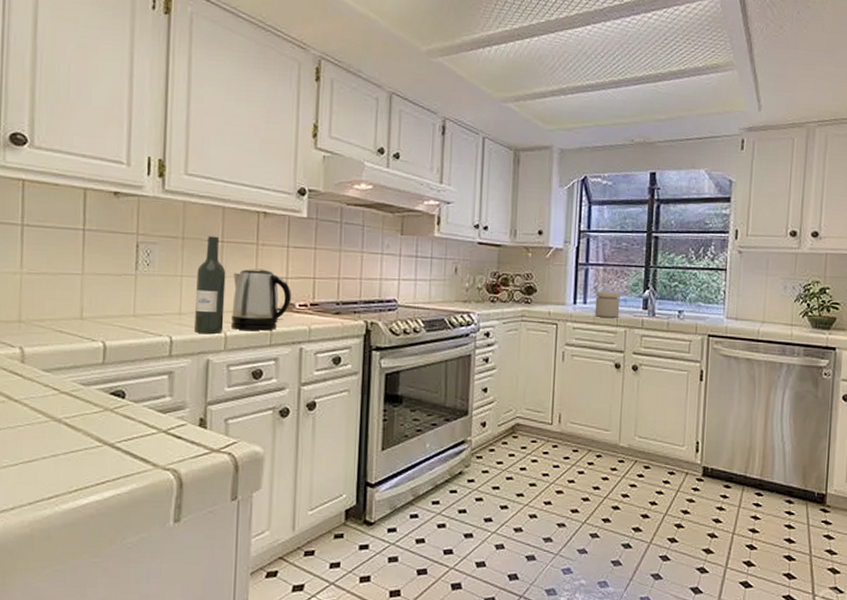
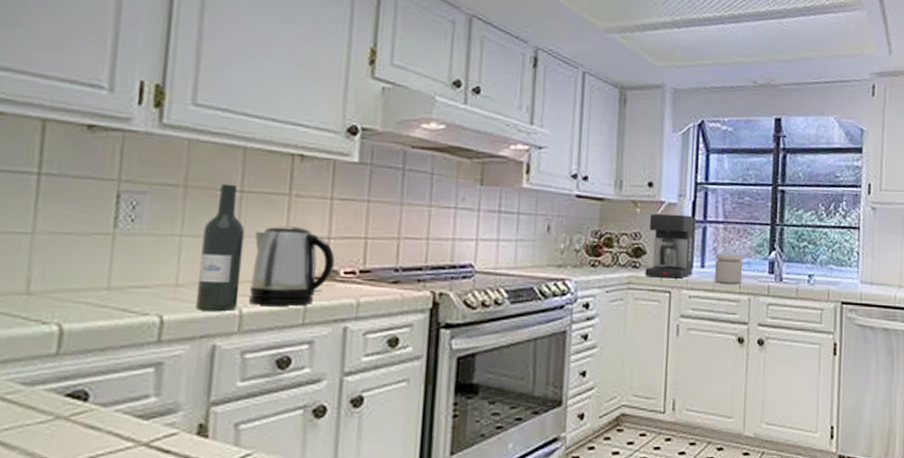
coffee maker: none [535,257,578,313] -> present [645,213,695,279]

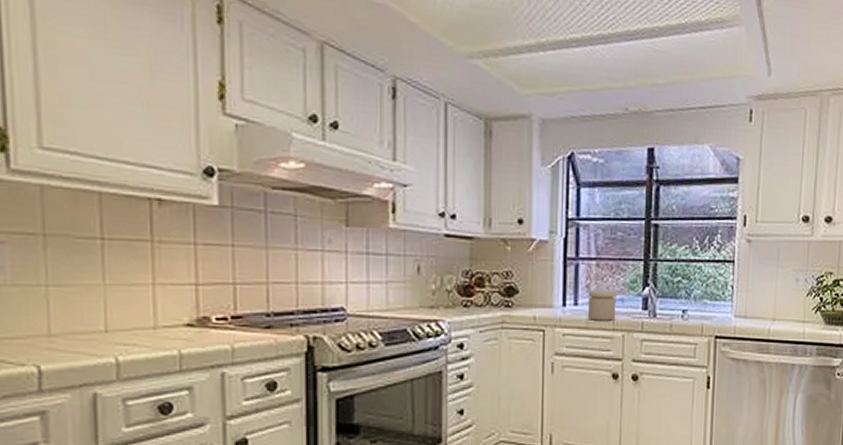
wine bottle: present [194,183,245,312] -> none [69,231,114,361]
kettle: present [248,226,334,307] -> none [122,273,205,355]
coffee maker: present [645,213,695,279] -> none [518,251,567,317]

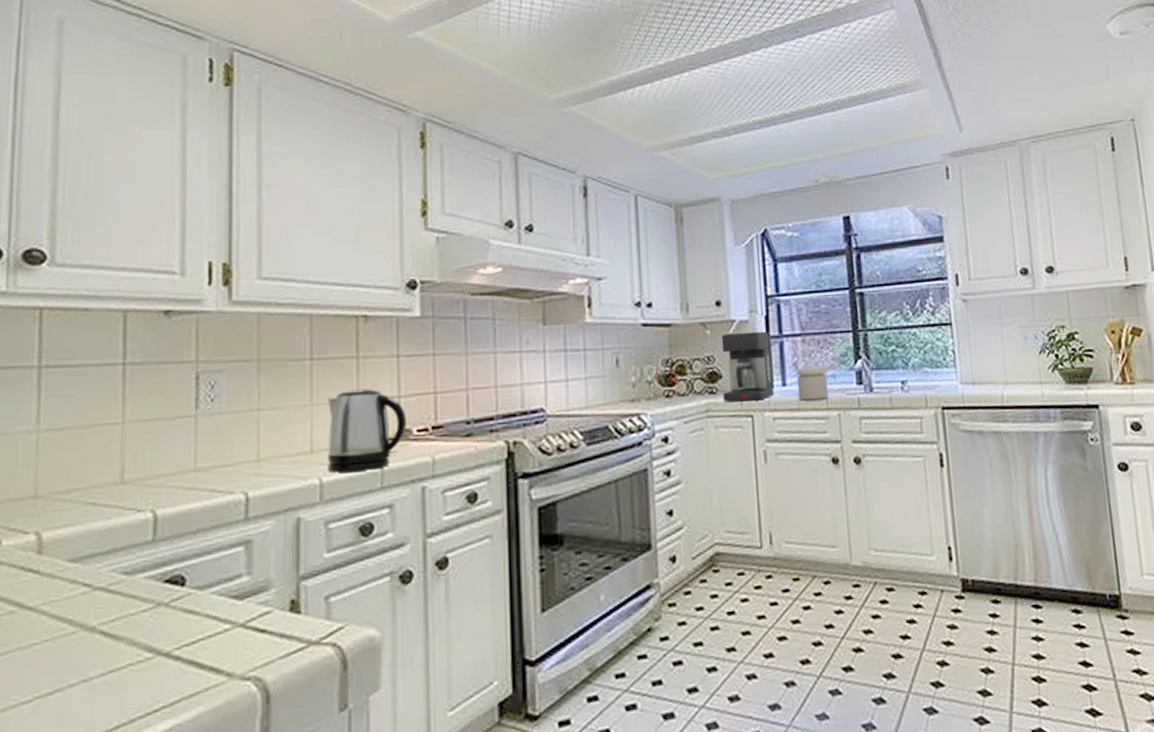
kettle: none [122,273,205,355] -> present [326,388,406,473]
coffee maker: none [518,251,567,317] -> present [721,331,775,403]

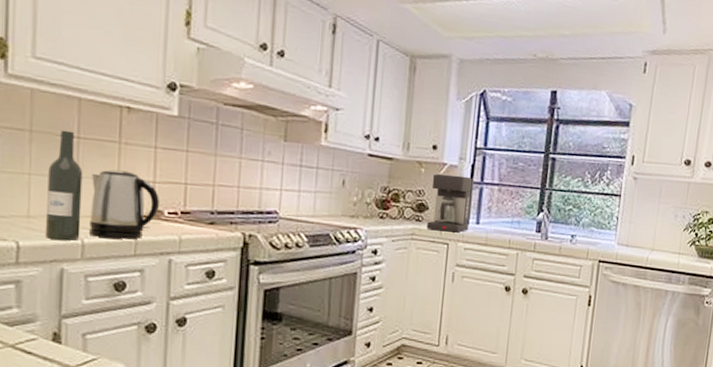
wine bottle: none [277,353,318,484] -> present [44,130,83,241]
jar: present [796,367,829,401] -> none [487,212,514,240]

